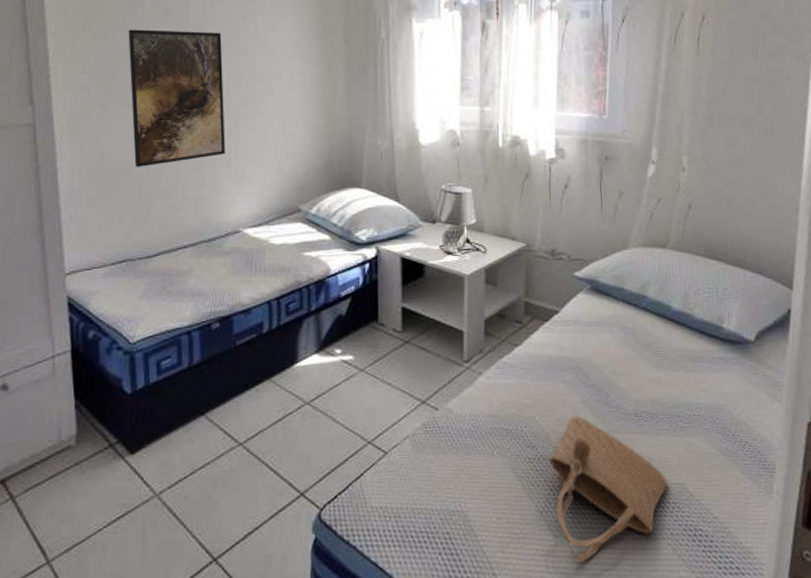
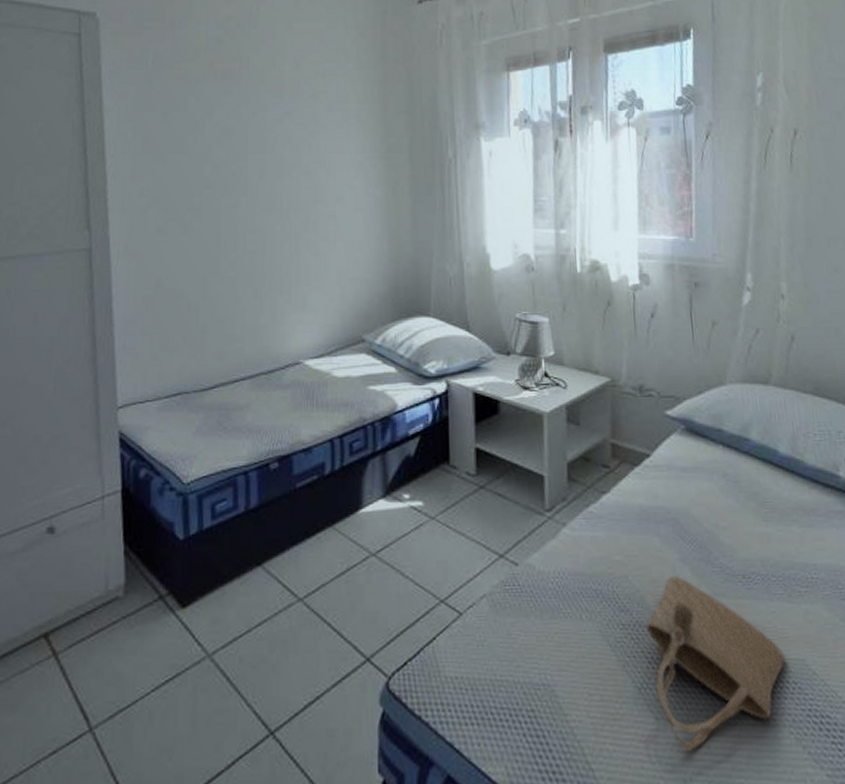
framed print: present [128,29,226,167] -> none [187,151,286,294]

